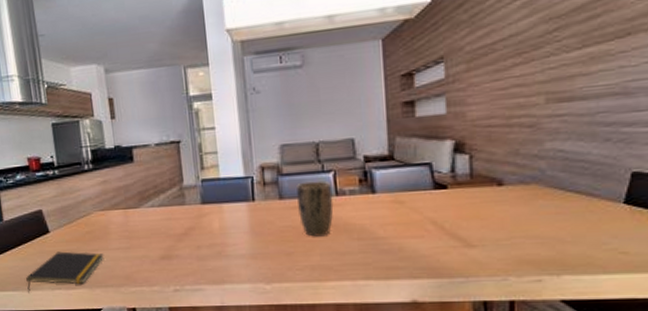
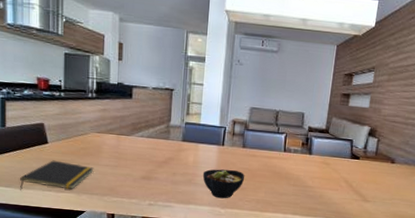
bowl: none [234,231,289,271] -> present [202,169,244,199]
plant pot: present [297,181,334,237] -> none [254,138,283,180]

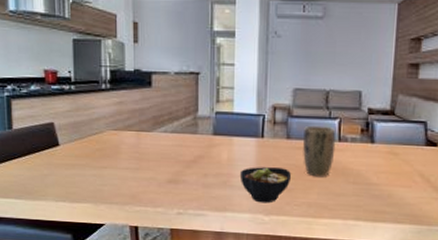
notepad: present [20,160,94,191] -> none [31,165,112,203]
plant pot: none [254,138,283,180] -> present [303,125,336,177]

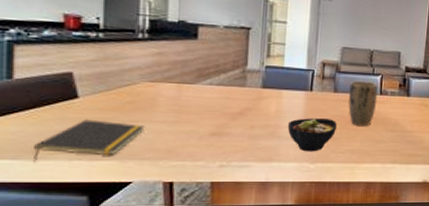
notepad: none [31,165,112,203] -> present [34,119,145,163]

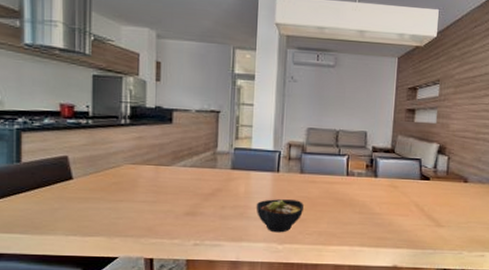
notepad: present [34,119,145,163] -> none [38,199,128,237]
plant pot: present [348,80,378,127] -> none [314,161,345,208]

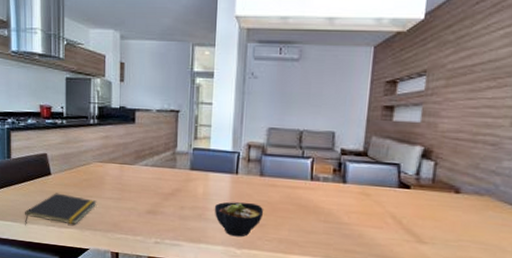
notepad: none [38,199,128,237] -> present [25,193,97,226]

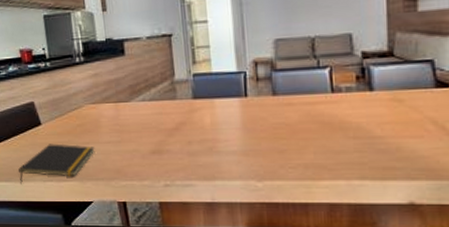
bowl: present [214,201,263,237] -> none [225,128,282,168]

